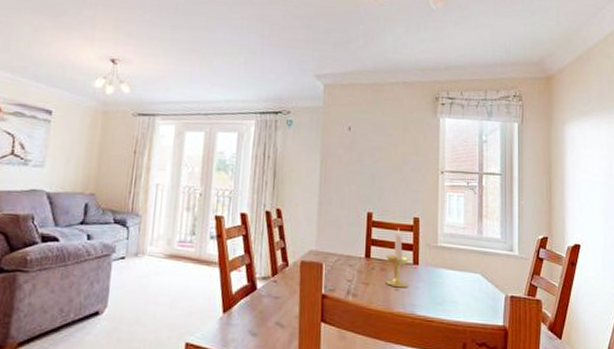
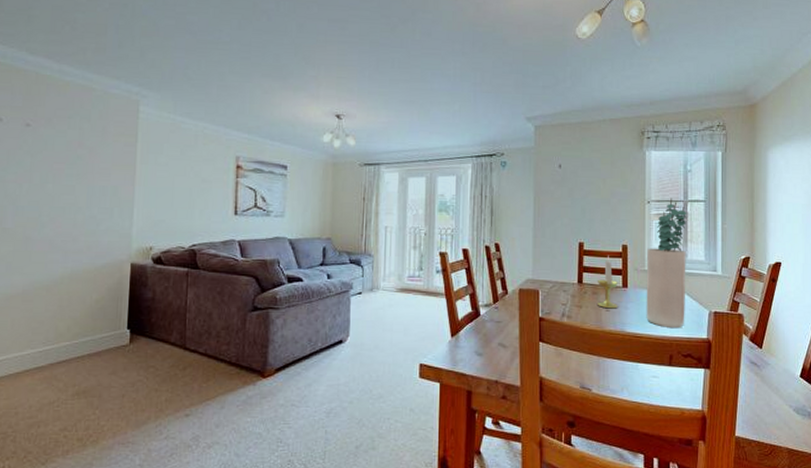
vase: none [438,169,482,313] -> present [646,198,687,329]

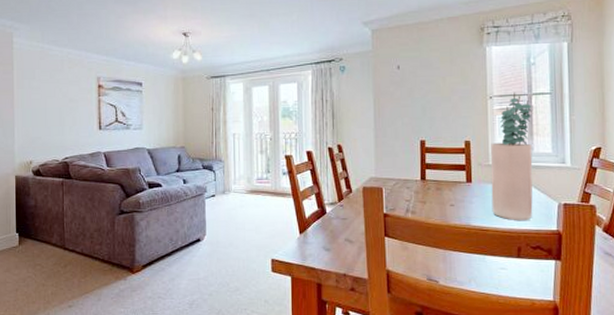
candlestick: present [596,255,619,309] -> none [440,151,463,204]

